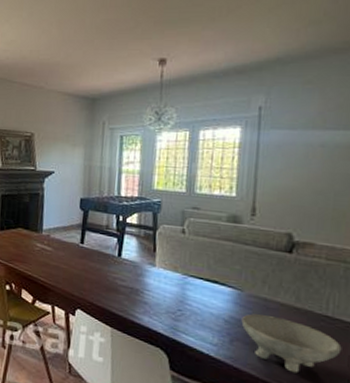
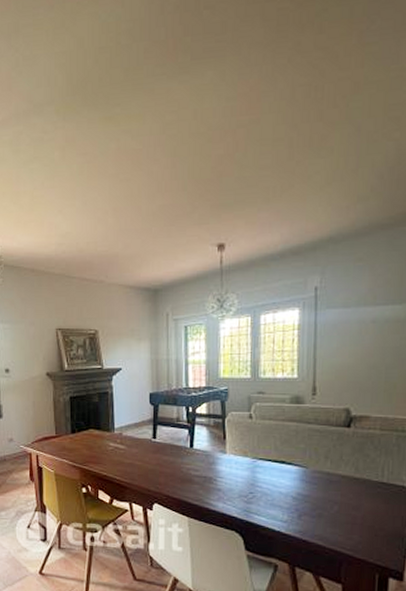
bowl: present [241,314,342,374] -> none [307,488,396,538]

